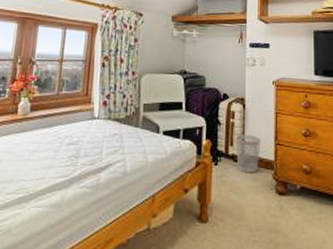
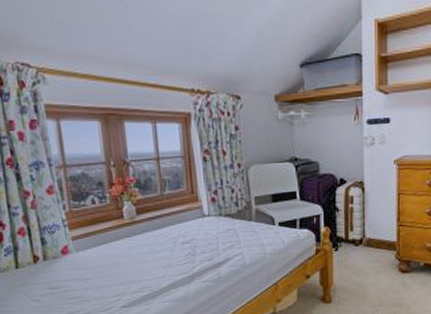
wastebasket: present [235,135,261,173] -> none [355,219,382,256]

